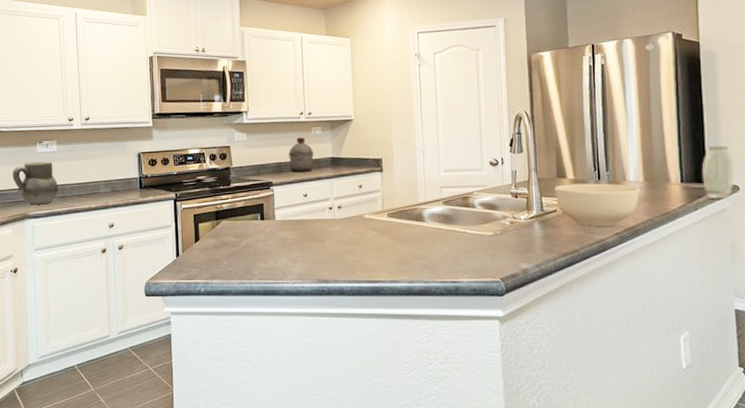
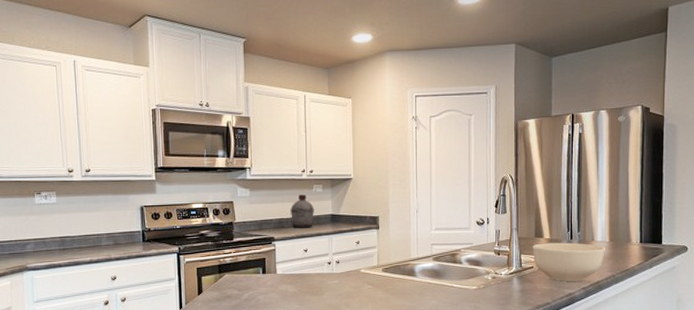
ceramic jug: present [12,161,58,205] -> none [9,213,59,257]
vase: present [701,146,735,199] -> none [658,211,686,258]

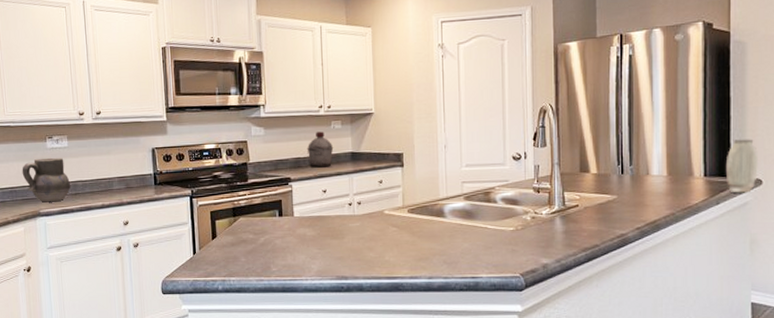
ceramic jug: none [9,213,59,257] -> present [22,157,71,203]
bowl: present [532,242,606,282] -> none [577,177,664,221]
vase: none [658,211,686,258] -> present [725,139,759,193]

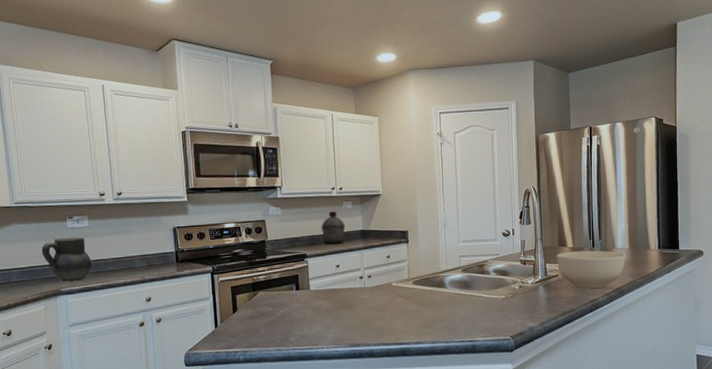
bowl: none [577,177,664,221] -> present [556,250,627,288]
vase: present [725,139,759,193] -> none [675,217,701,263]

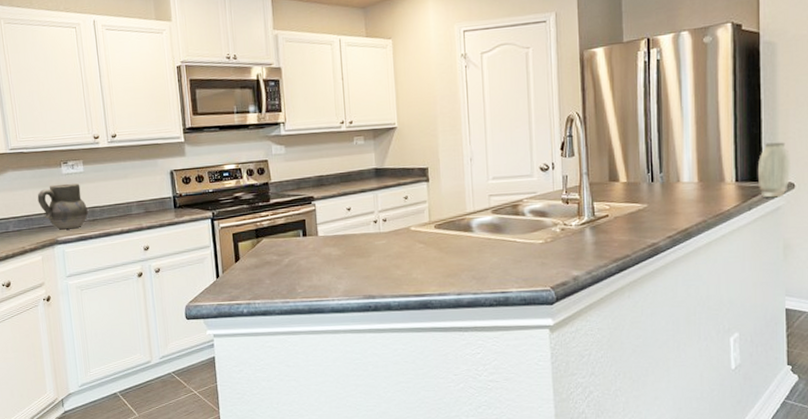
canister: present [321,211,346,245] -> none [329,148,357,186]
bowl: present [556,250,627,288] -> none [606,185,695,231]
vase: none [675,217,701,263] -> present [757,142,792,198]

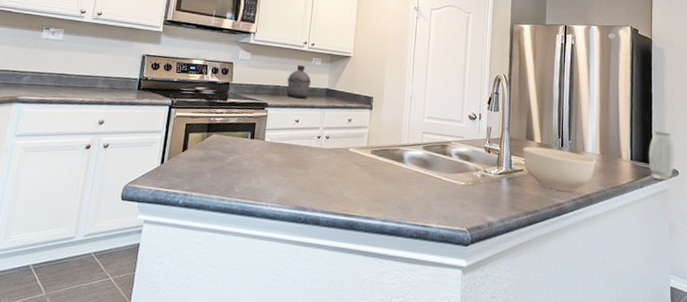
ceramic jug: present [37,183,88,230] -> none [10,46,56,91]
canister: none [329,148,357,186] -> present [287,65,312,99]
bowl: none [606,185,695,231] -> present [523,146,597,192]

